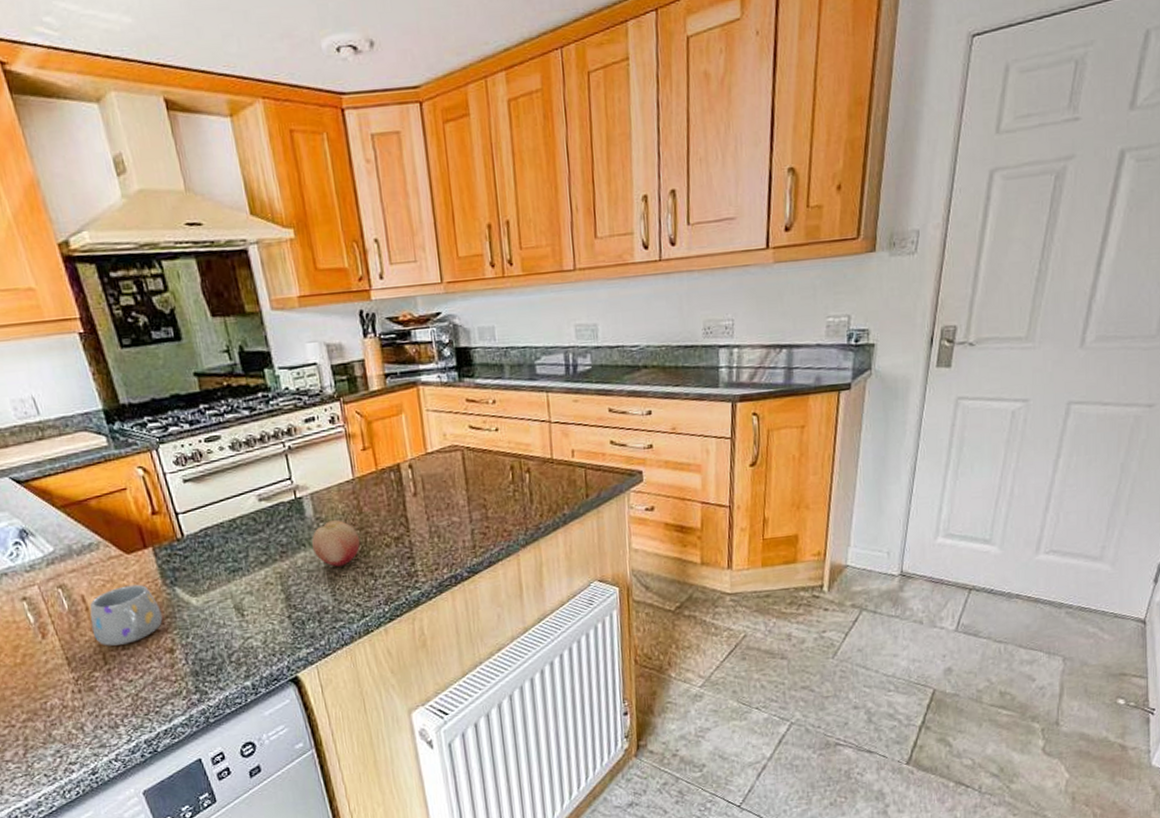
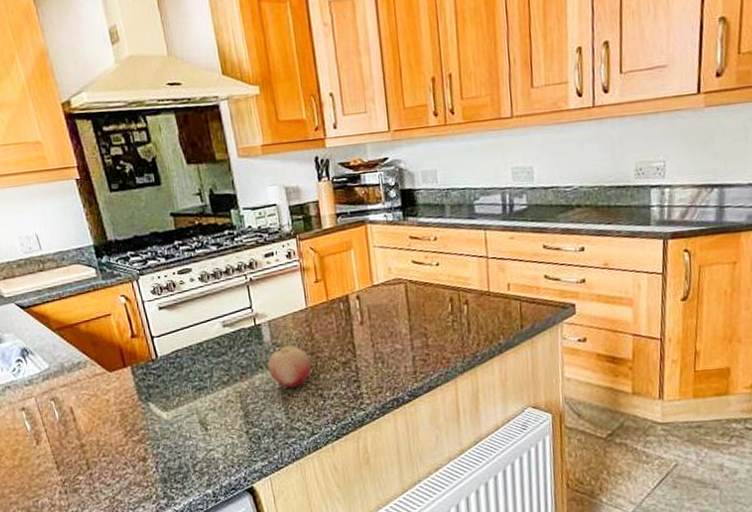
mug: present [89,584,163,646] -> none [76,399,138,453]

